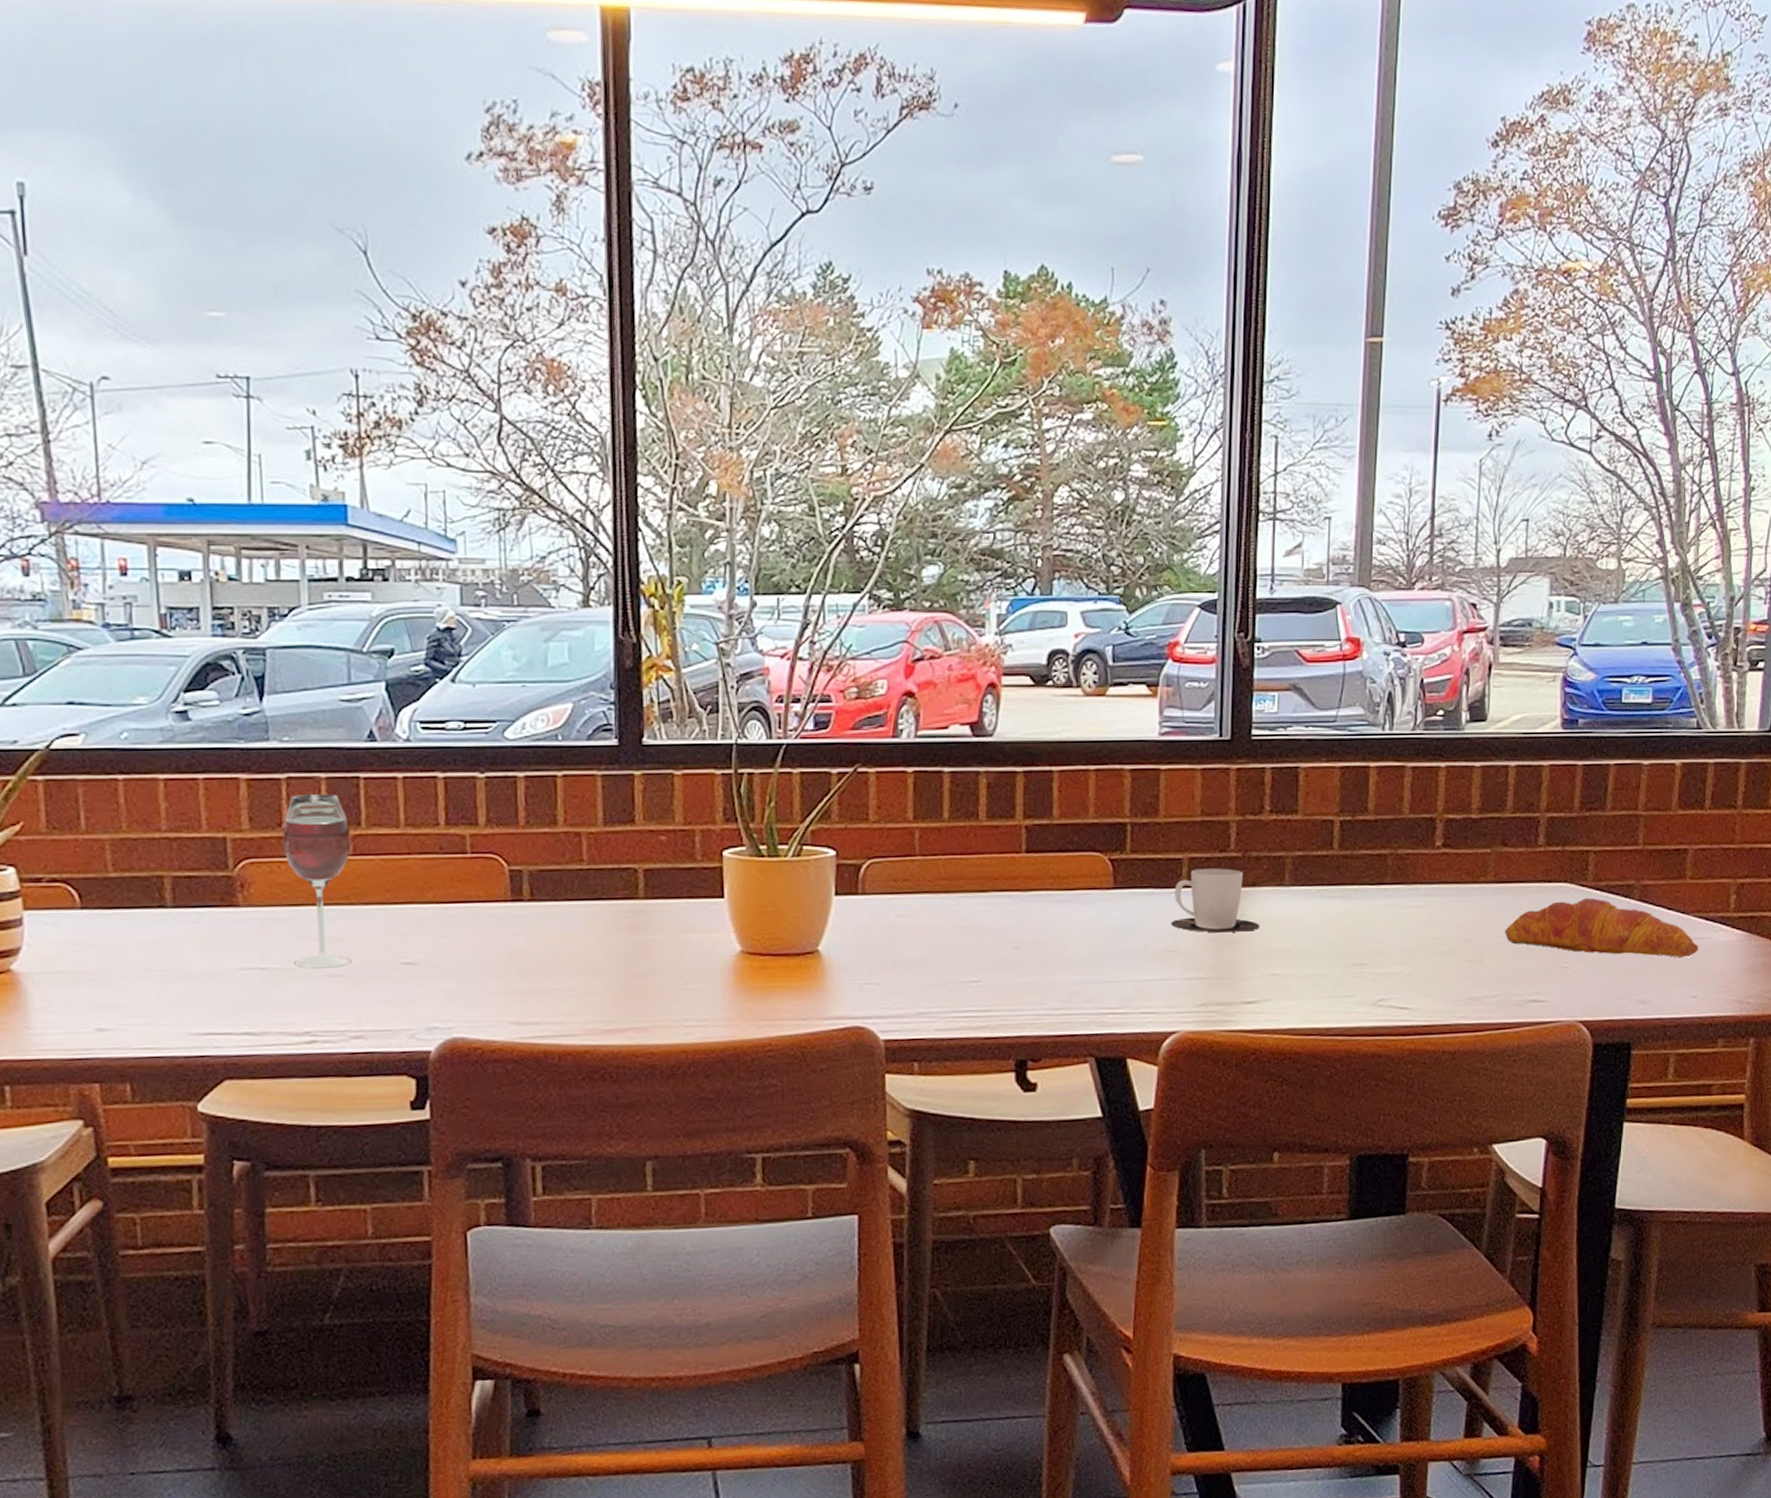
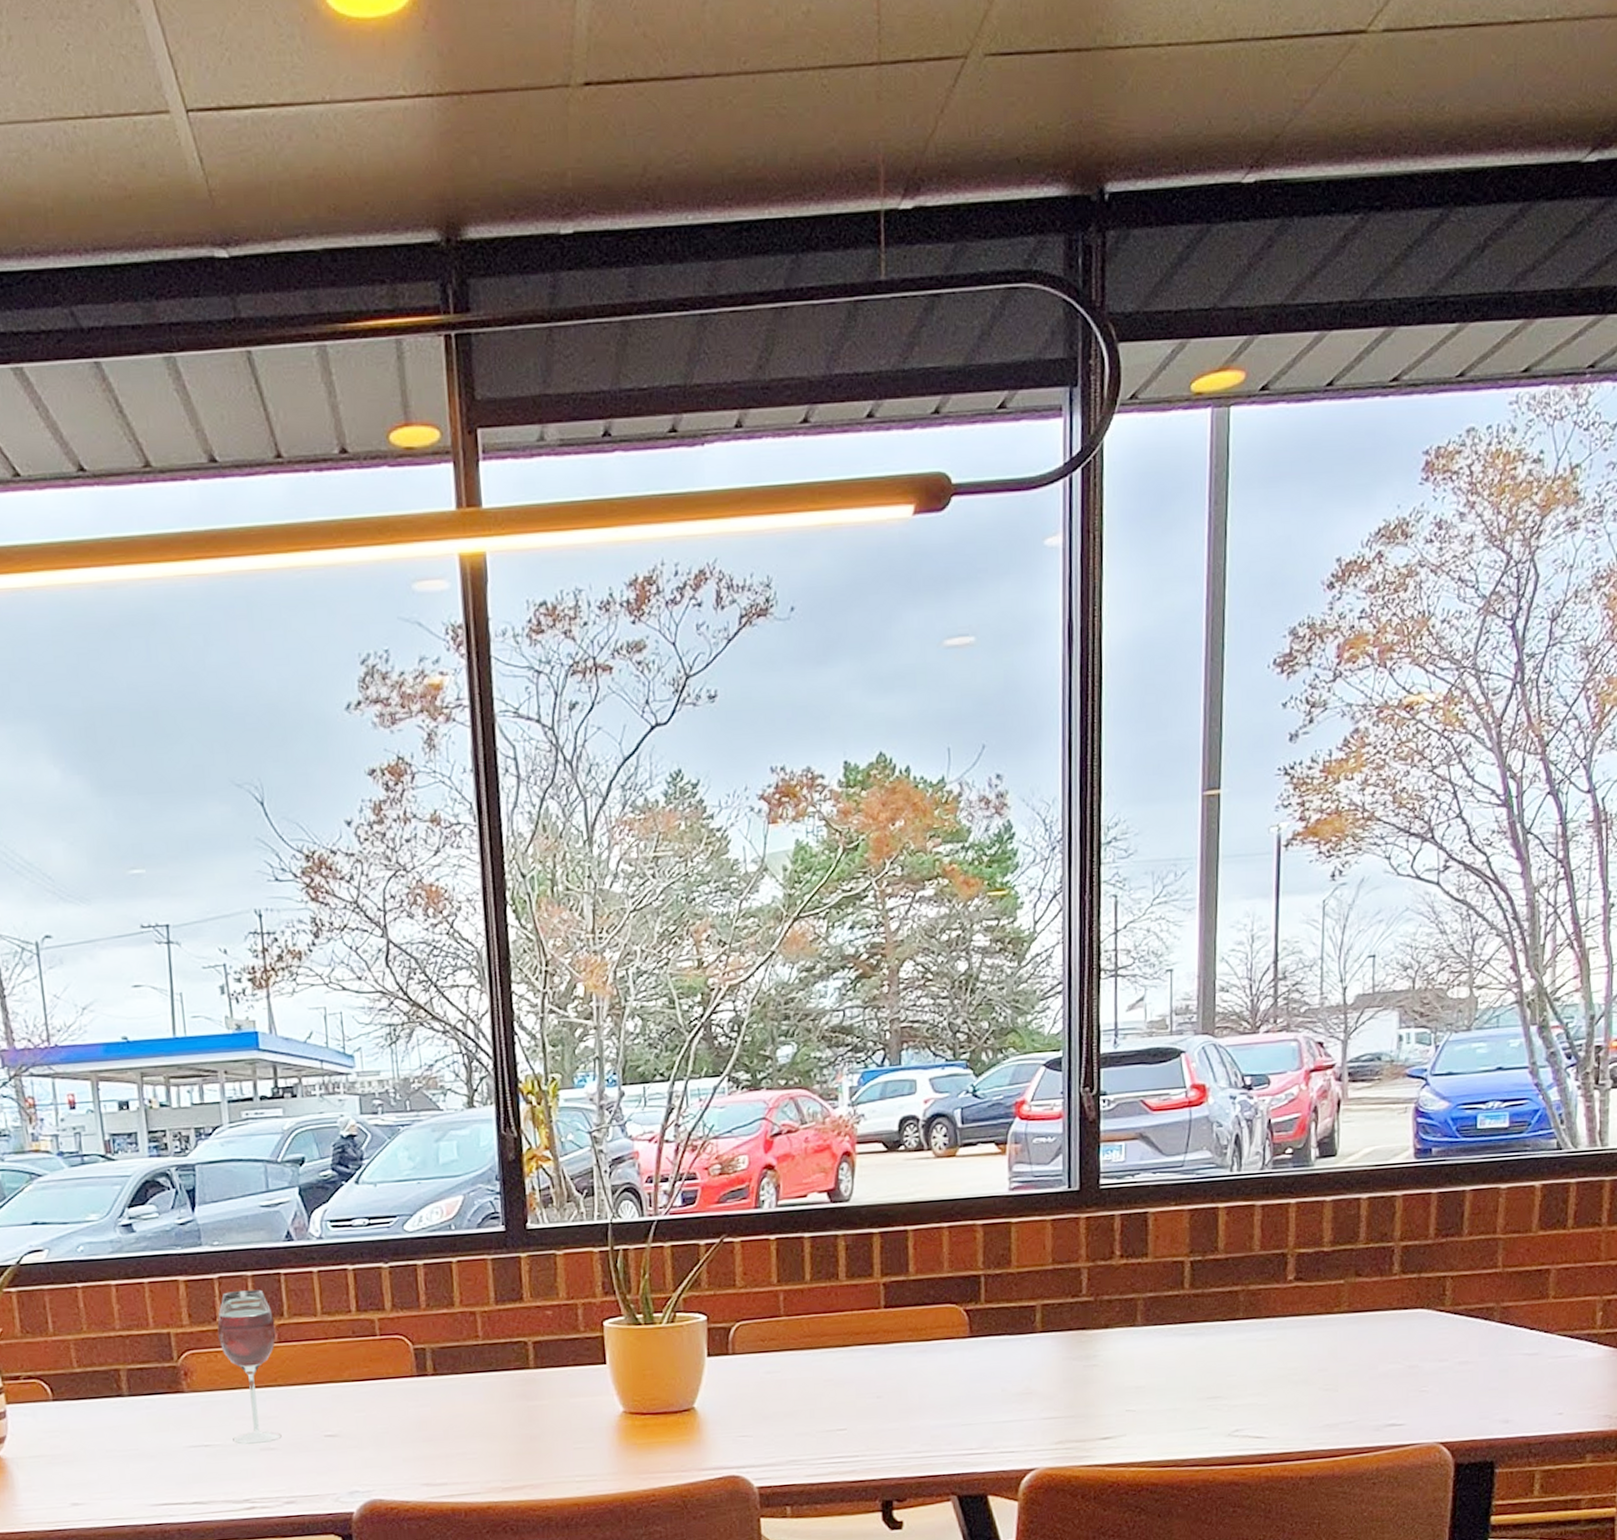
cup: present [1171,868,1260,933] -> none [1026,1312,1114,1374]
croissant: present [1505,897,1699,957] -> none [1361,1322,1564,1376]

